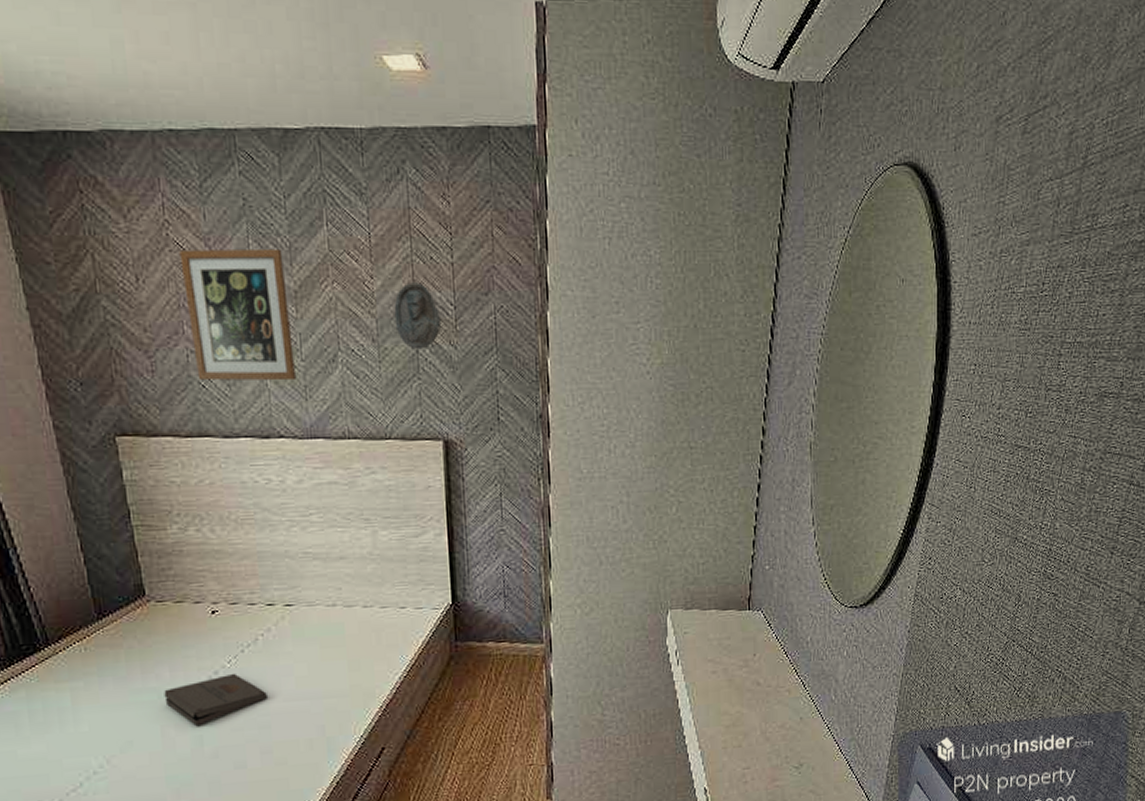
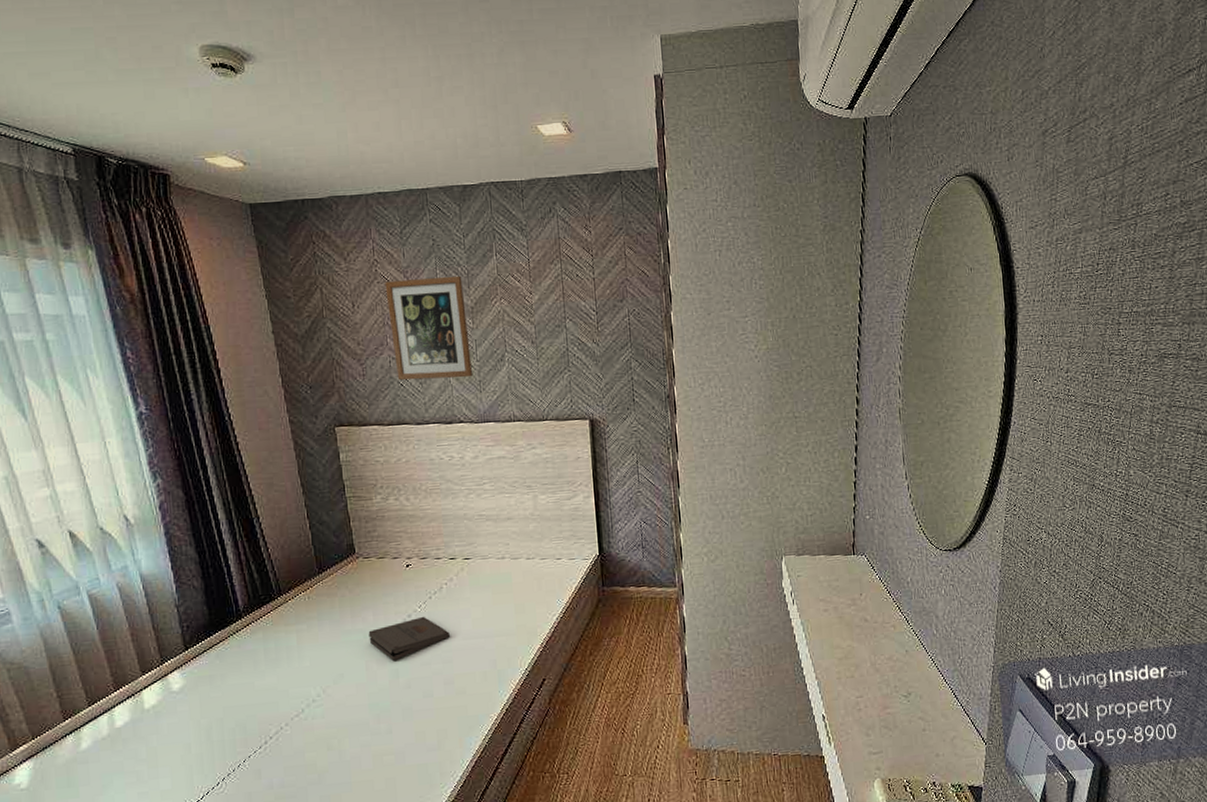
portrait medallion: present [394,282,441,350] -> none [548,295,586,348]

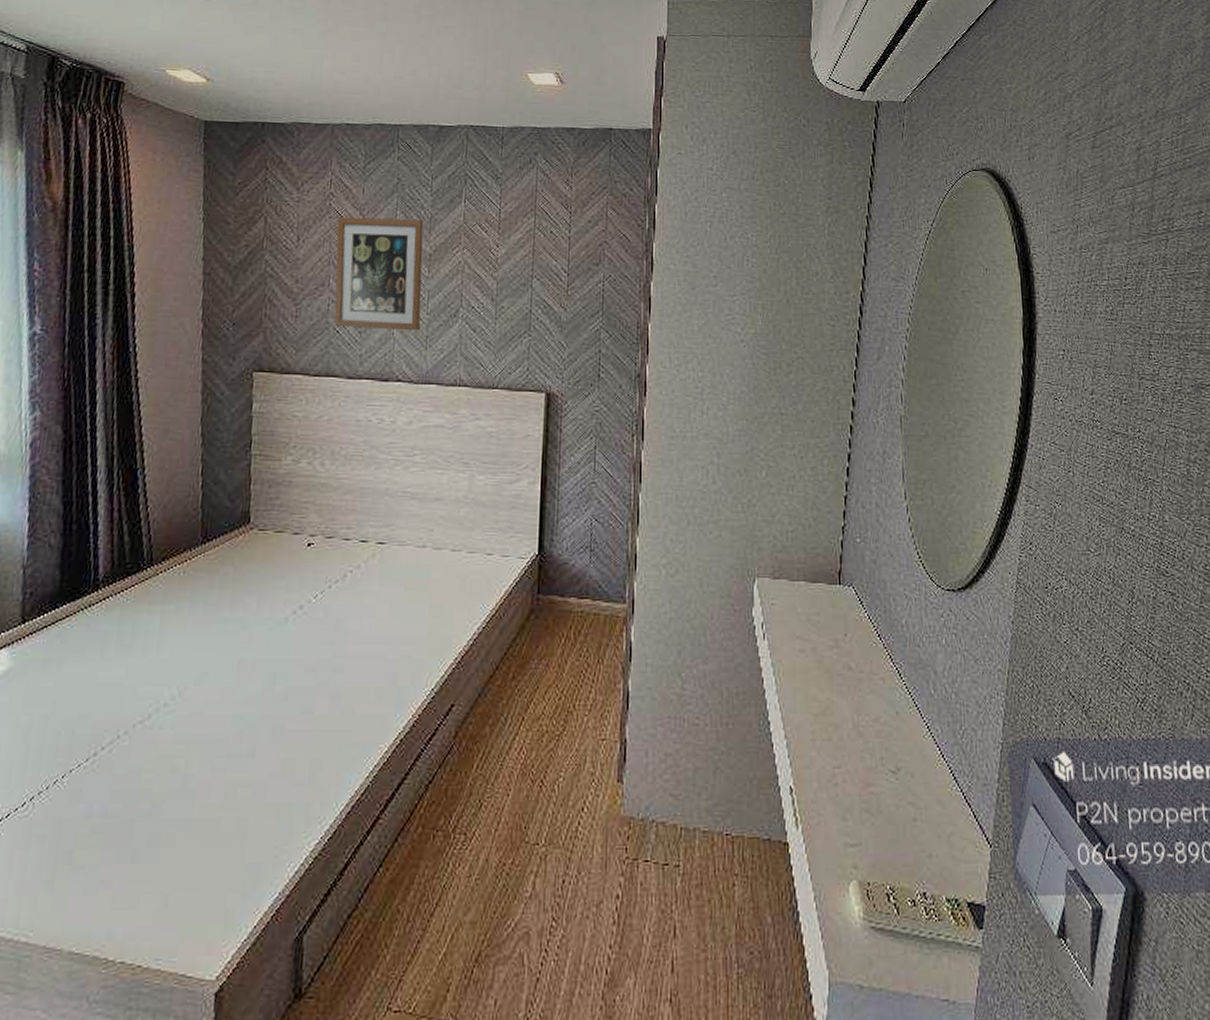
pizza box: present [368,616,450,662] -> none [247,609,346,664]

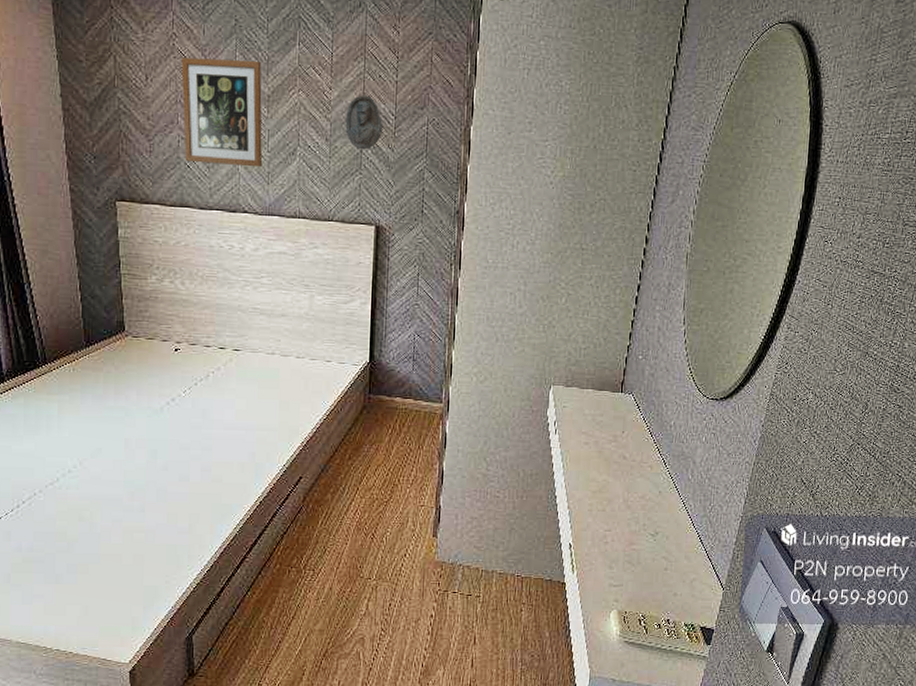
portrait medallion: none [513,252,554,310] -> present [345,95,382,150]

